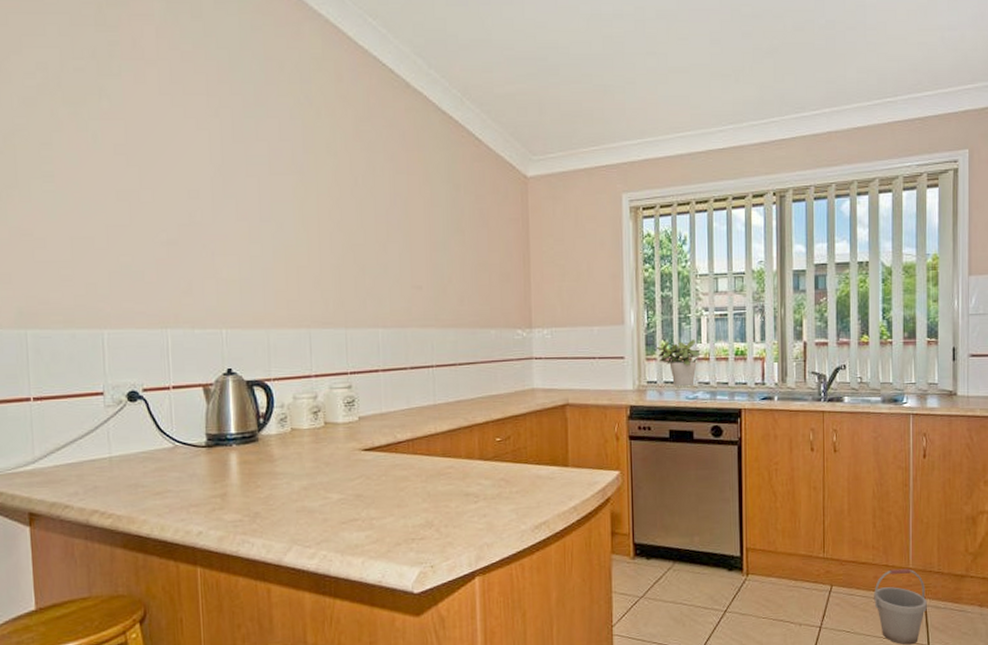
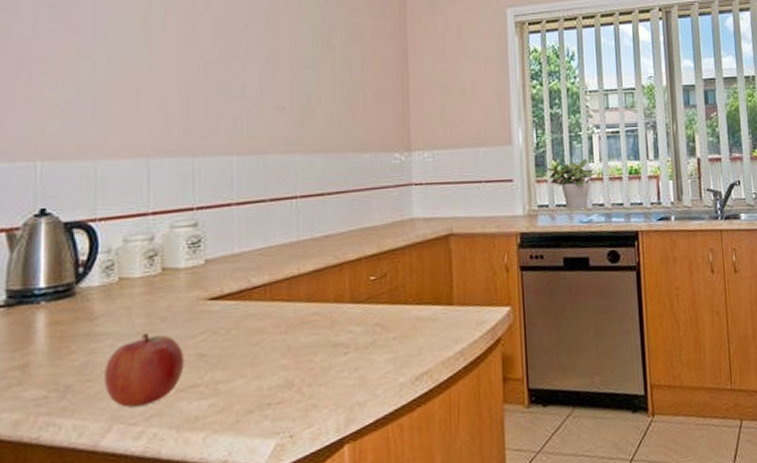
fruit: none [283,475,345,533] -> present [103,333,184,408]

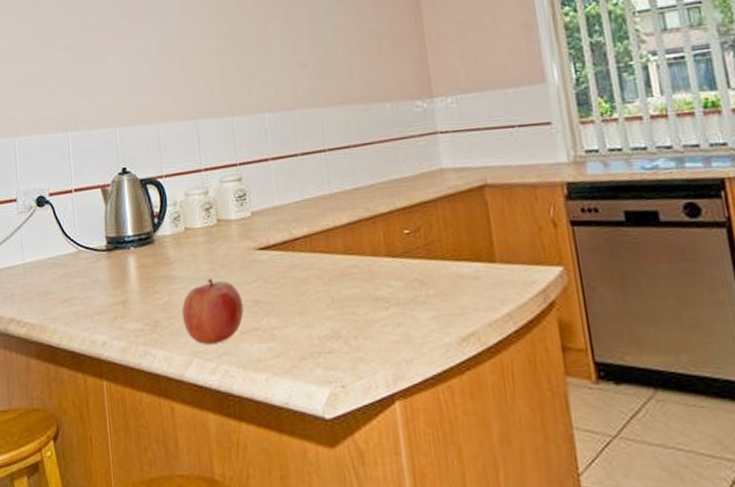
potted plant: present [546,159,594,210] -> none [591,93,654,154]

